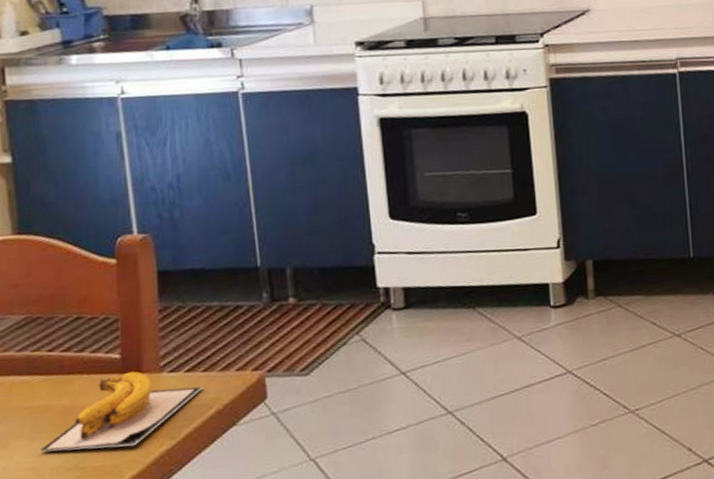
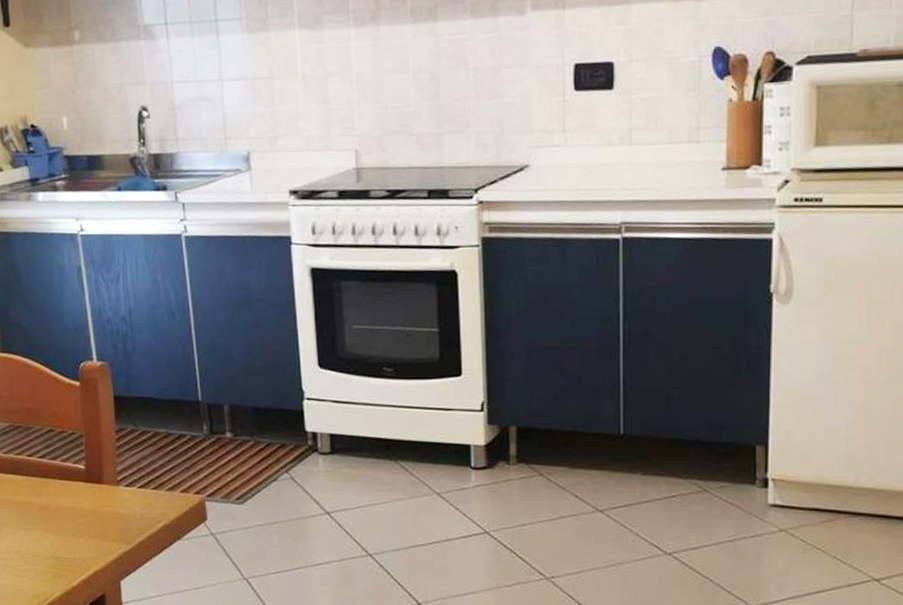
banana: present [38,371,203,452] -> none [23,482,153,544]

